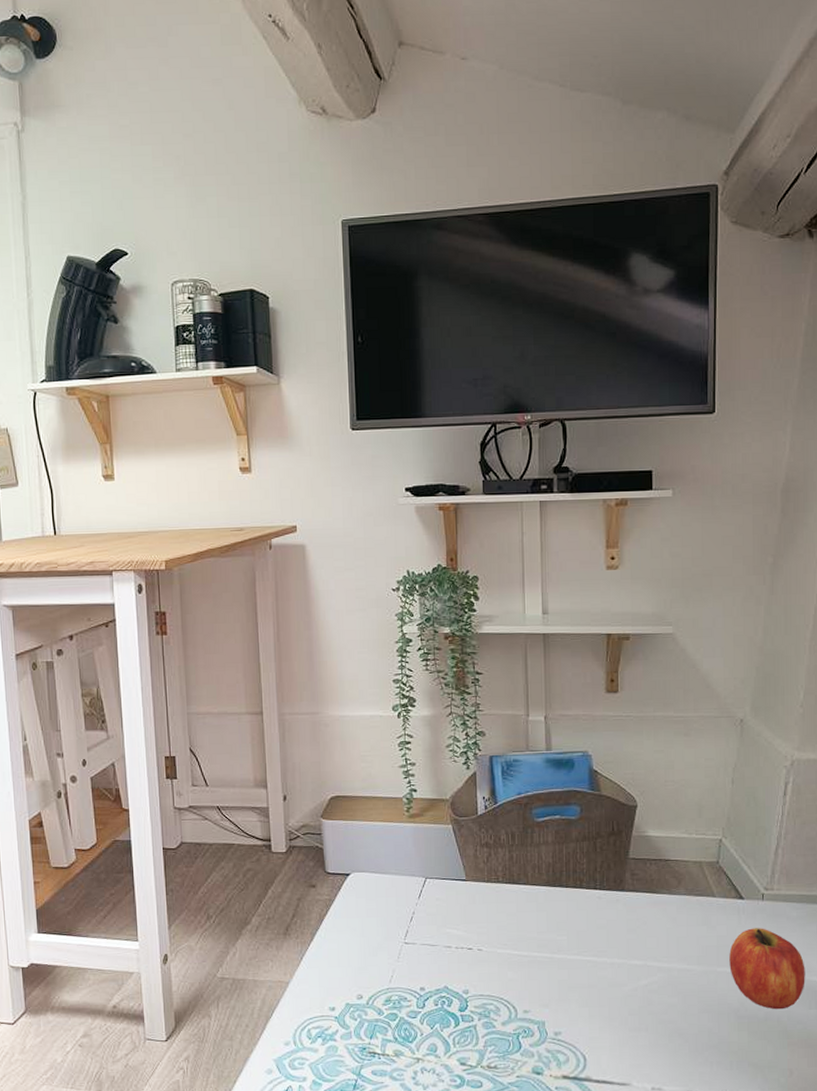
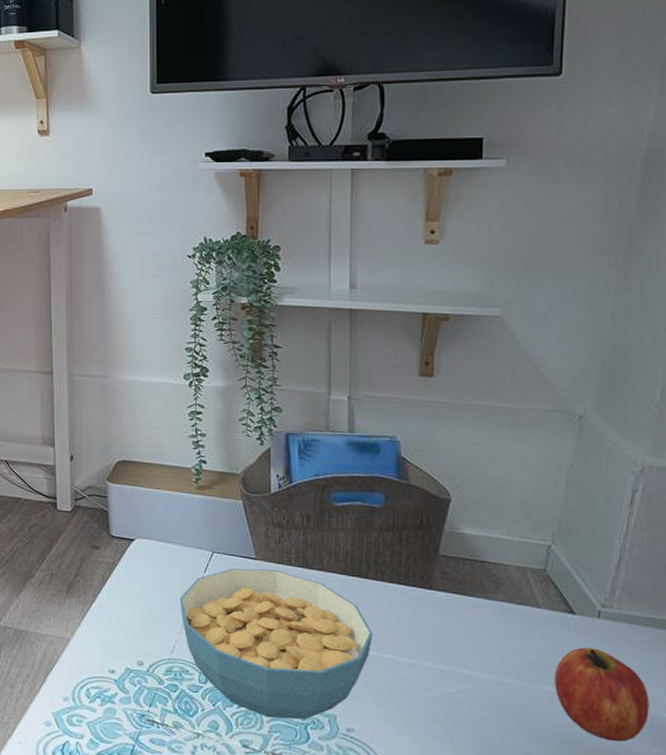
cereal bowl: none [395,889,574,1033] -> present [179,568,373,720]

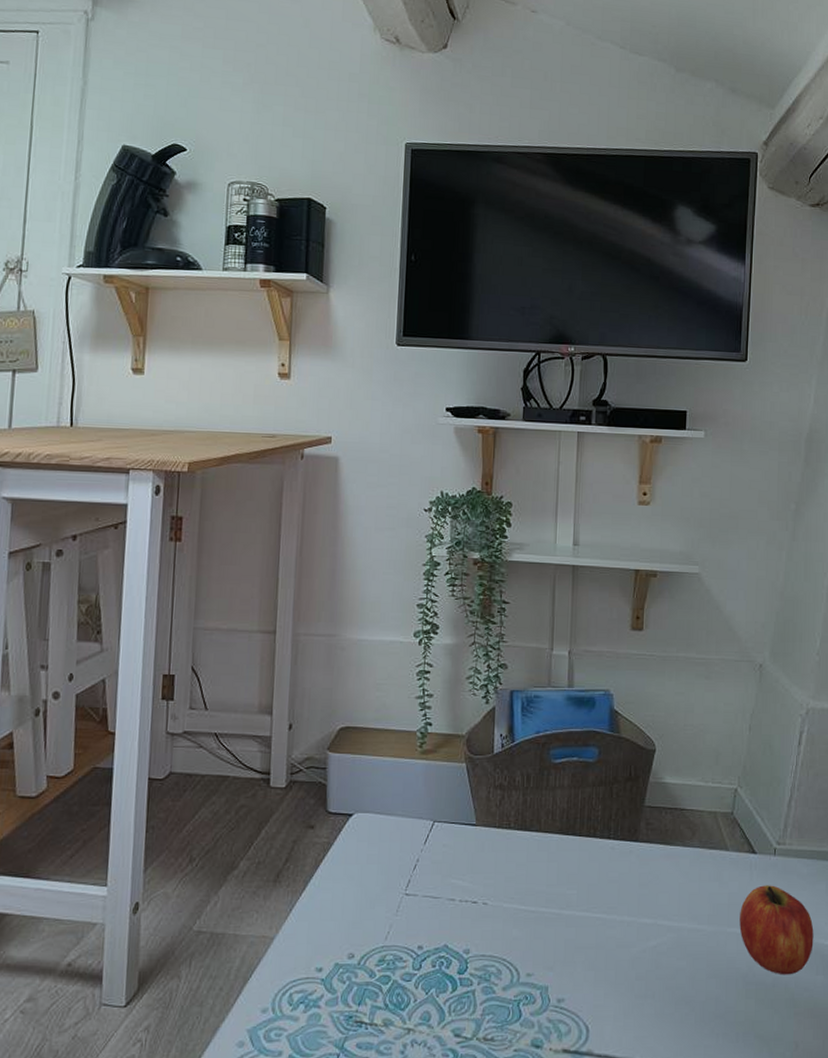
cereal bowl: present [179,568,373,720] -> none [397,836,585,999]

